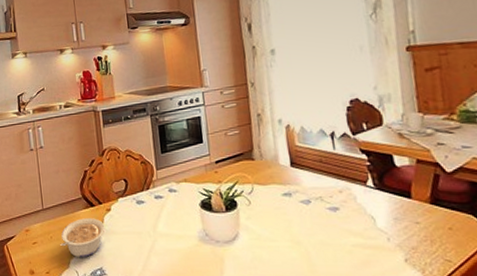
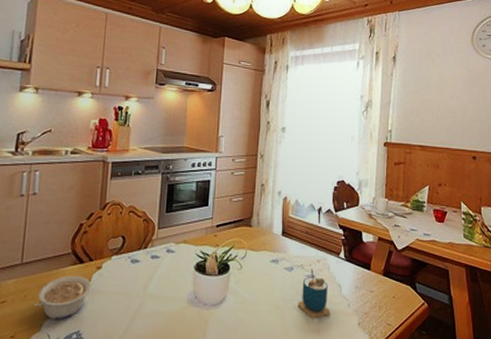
cup: none [323,200,366,255] -> present [298,269,331,319]

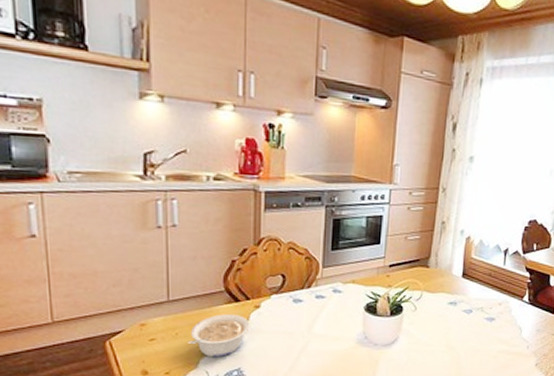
cup: present [298,269,331,319] -> none [474,311,509,360]

